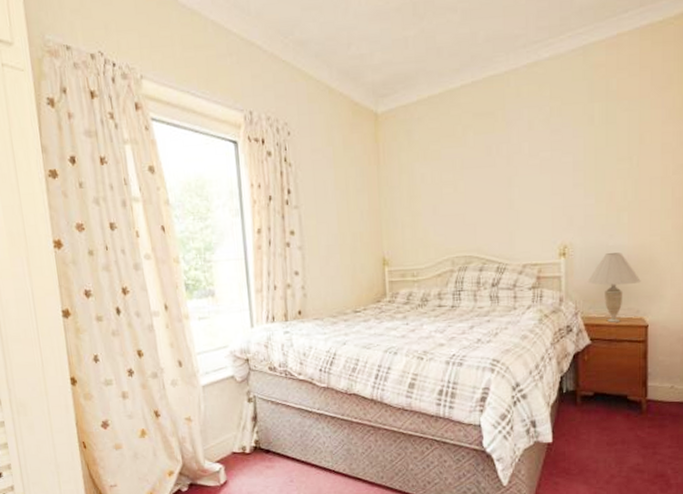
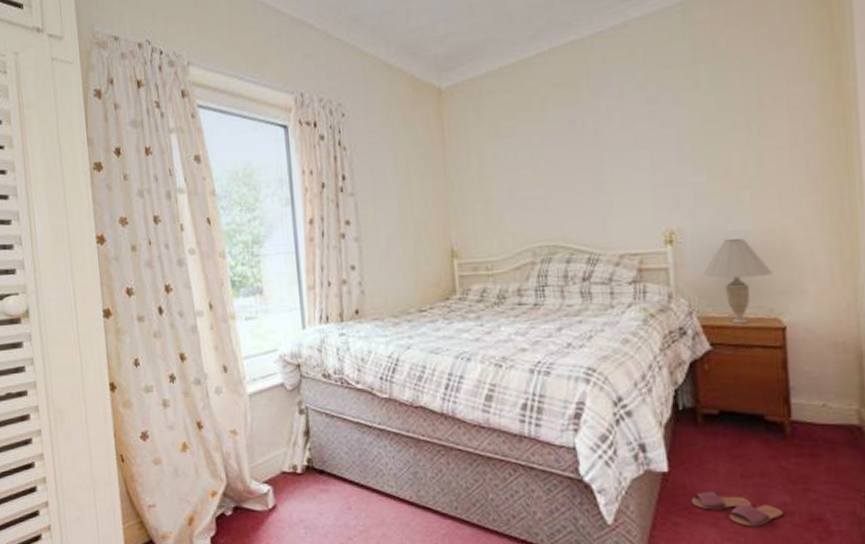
slippers: none [568,457,637,483] -> present [690,492,784,526]

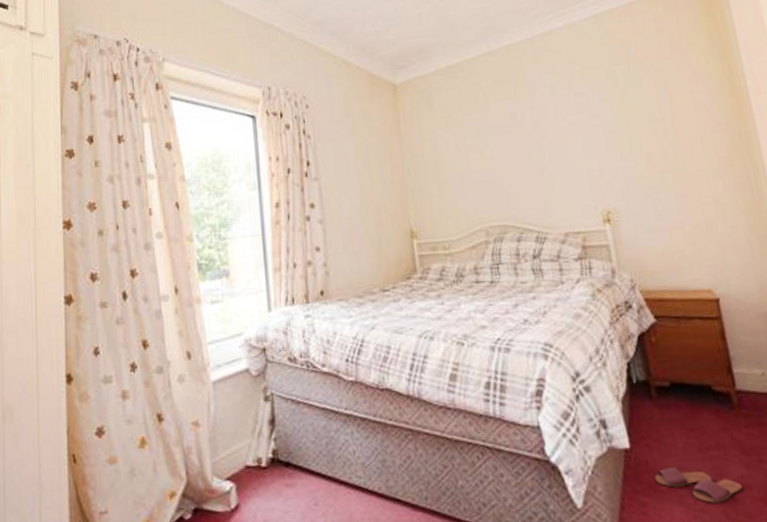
table lamp: present [702,238,773,325] -> none [639,217,701,298]

